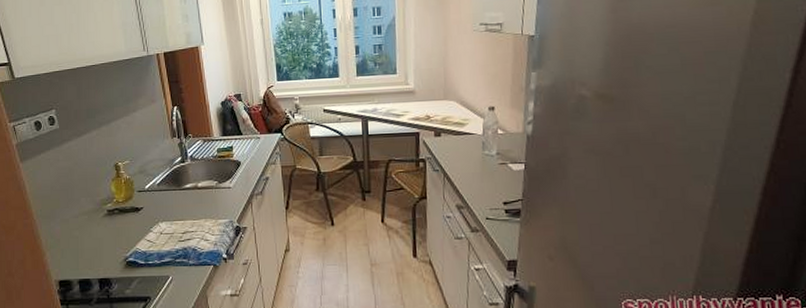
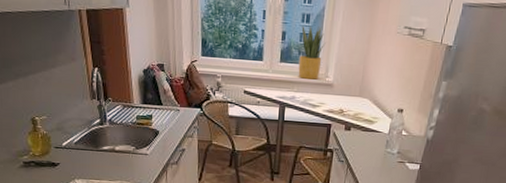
planter: none [374,36,401,90] -> present [298,25,326,80]

